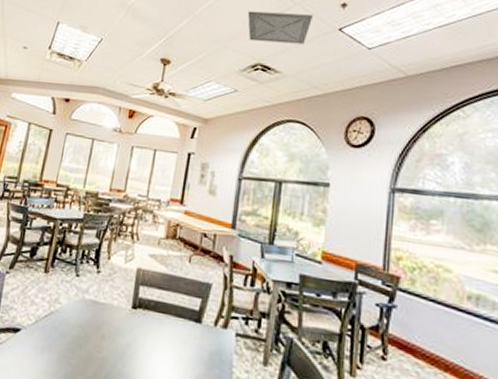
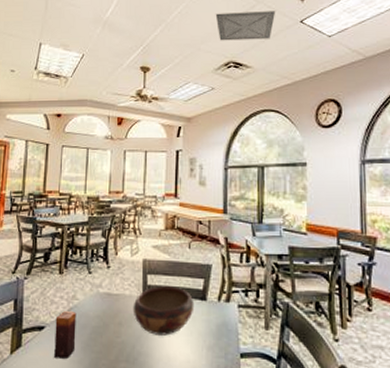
candle: none [26,314,57,369] -> present [54,311,77,359]
decorative bowl: none [119,300,188,357] -> present [133,286,194,335]

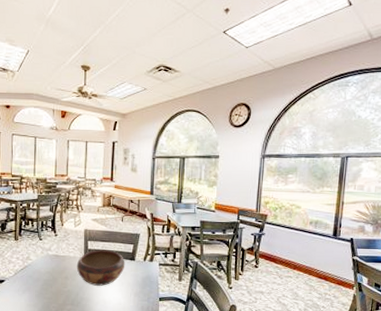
candle: present [54,311,77,359] -> none [13,269,31,303]
ceiling vent: present [215,11,276,41] -> none [149,19,203,47]

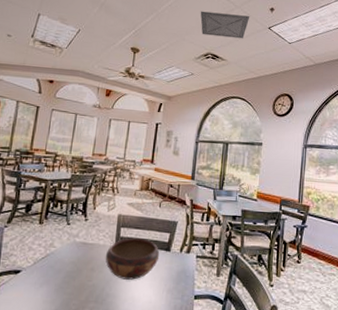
ceiling vent: none [149,19,203,47] -> present [200,11,250,39]

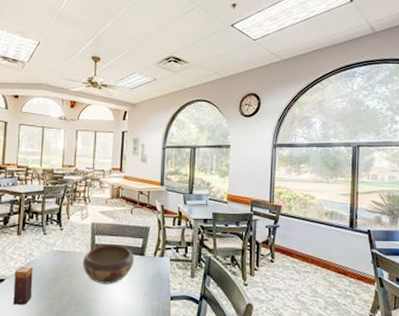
candle: none [28,257,53,299] -> present [13,266,33,305]
ceiling vent: present [200,11,250,39] -> none [159,13,212,39]

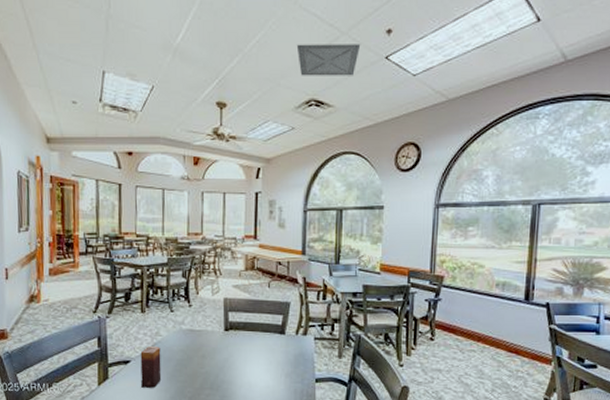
decorative bowl: present [82,245,134,284] -> none [215,322,274,365]
ceiling vent: none [159,13,212,39] -> present [296,44,361,76]

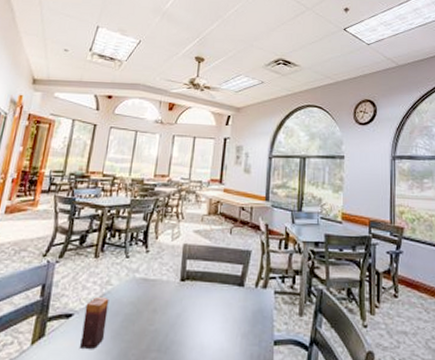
ceiling vent: present [296,44,361,76] -> none [268,15,323,42]

